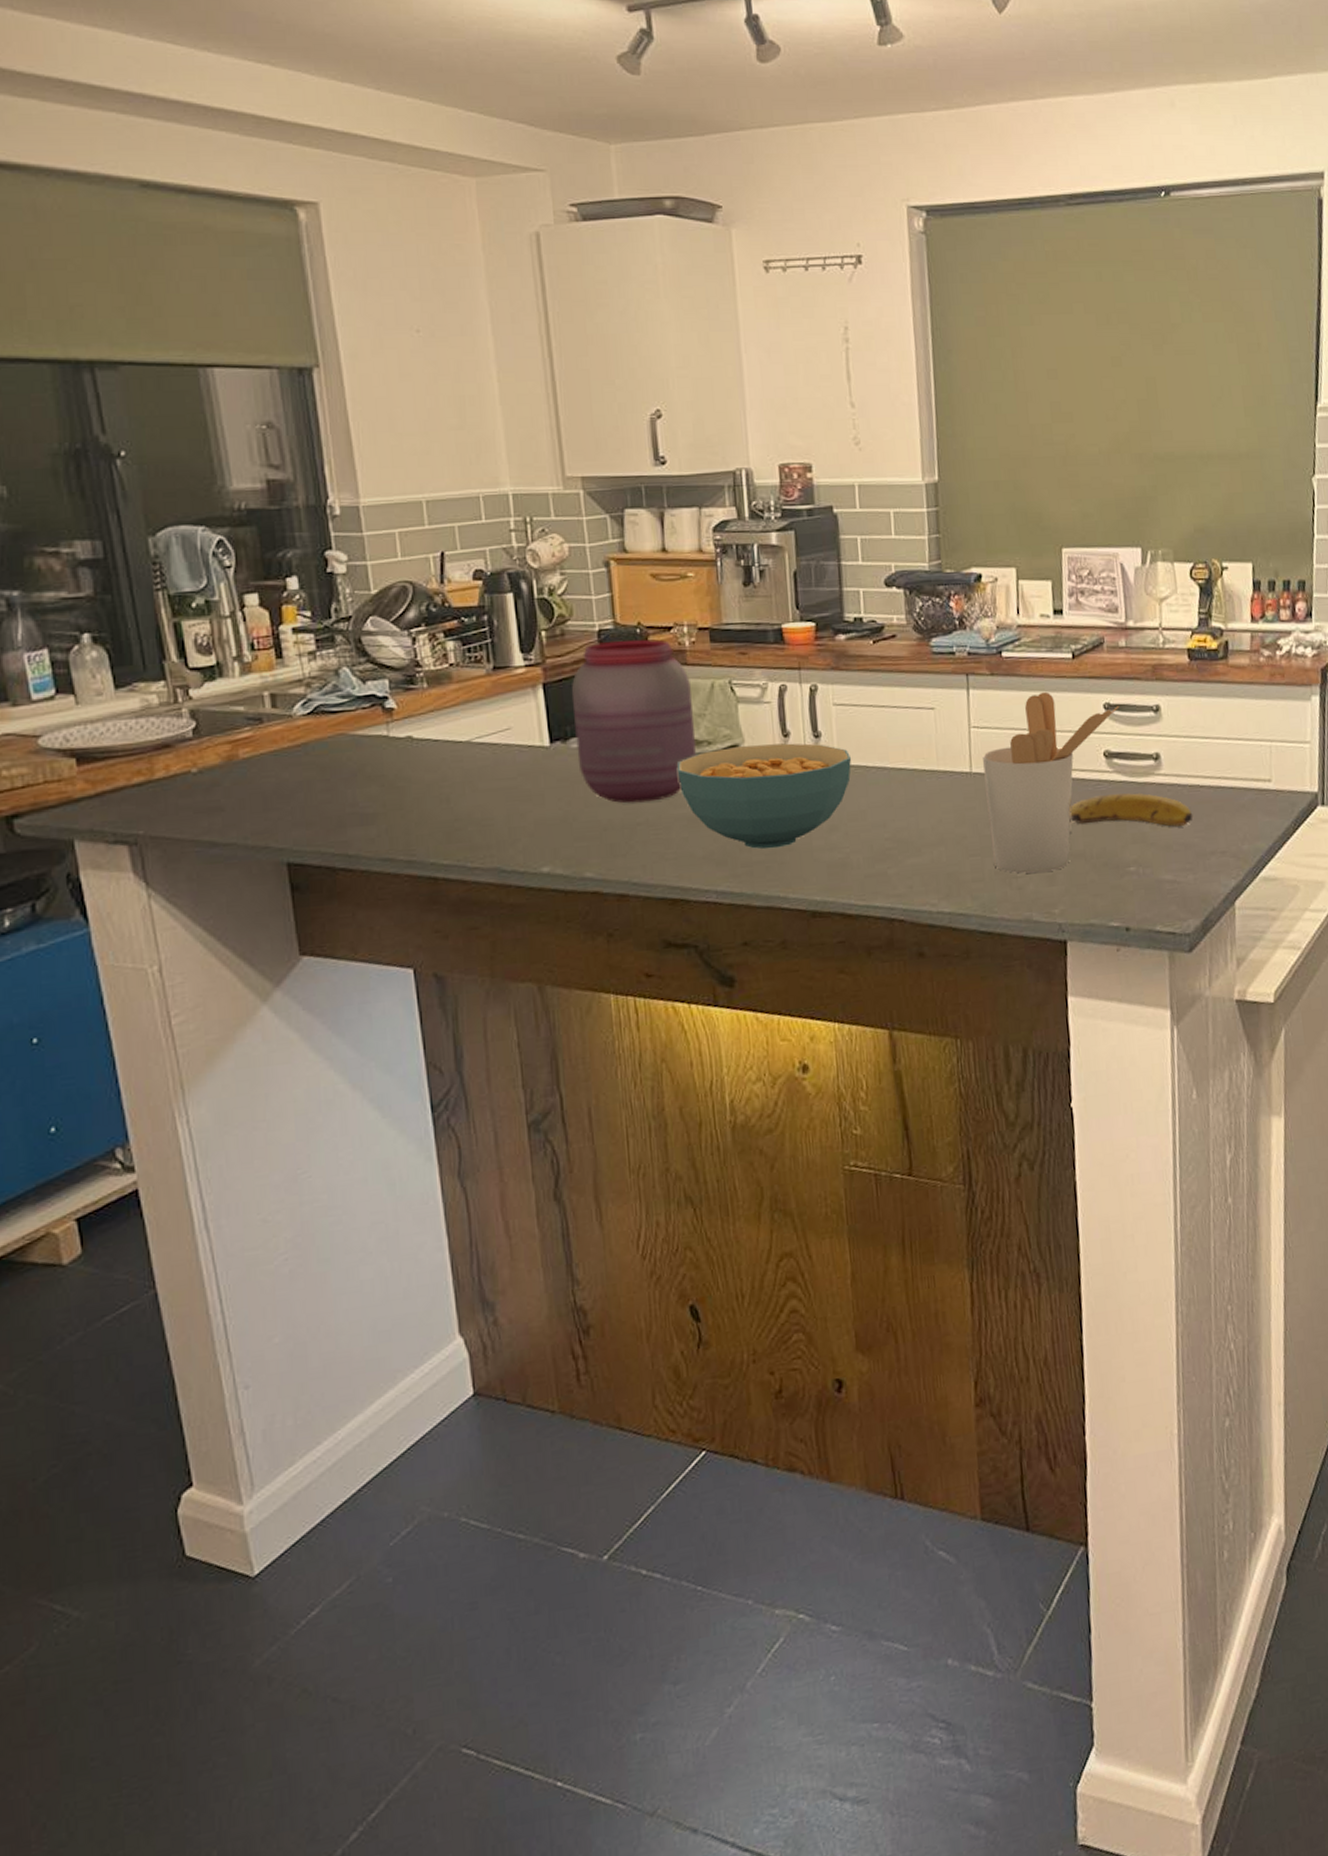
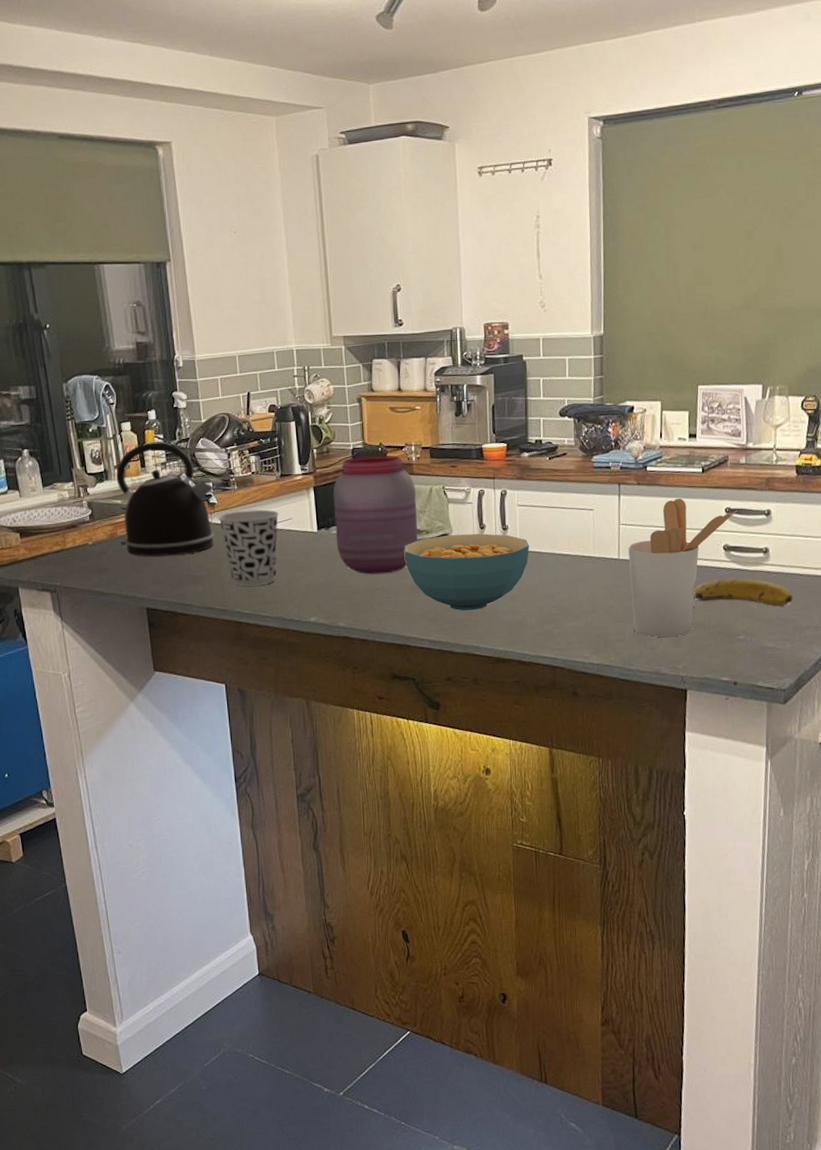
kettle: none [236,621,393,788] -> present [116,441,214,557]
cup: none [398,716,492,826] -> present [218,509,279,586]

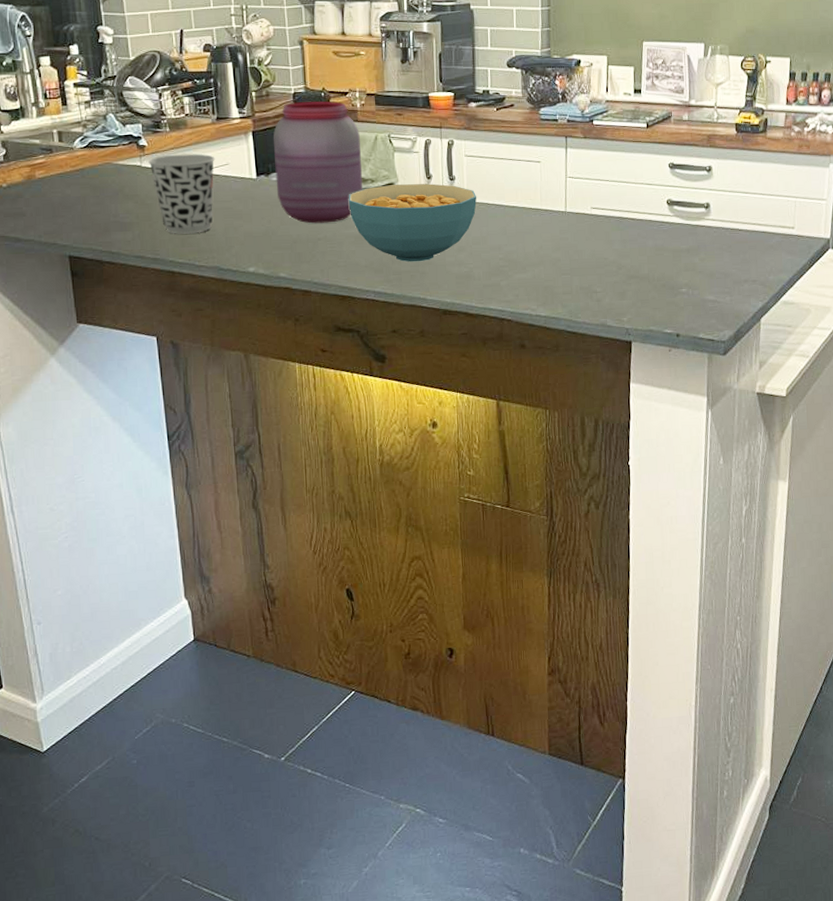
kettle: present [116,441,214,557] -> none [34,78,144,201]
utensil holder: present [628,498,738,638] -> none [575,152,681,290]
fruit: present [693,578,793,606] -> none [638,232,733,260]

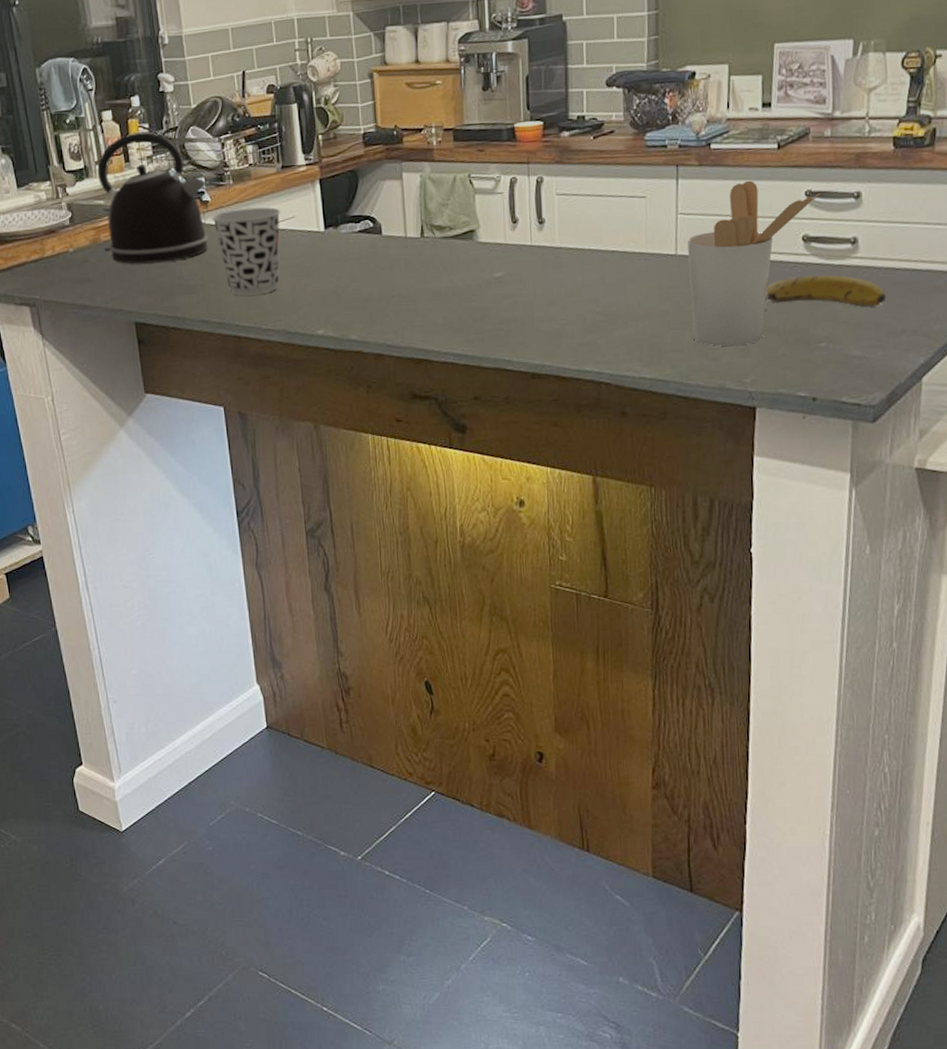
kettle: none [34,78,144,201] -> present [97,132,208,264]
jar: present [273,101,363,224] -> none [341,140,441,279]
cereal bowl: present [348,183,477,262] -> none [424,228,571,320]
utensil holder: none [575,152,681,290] -> present [688,180,821,347]
fruit: none [638,232,733,260] -> present [765,274,887,307]

